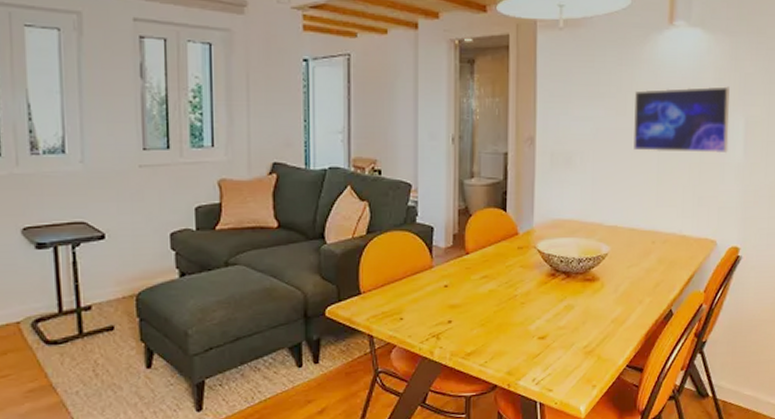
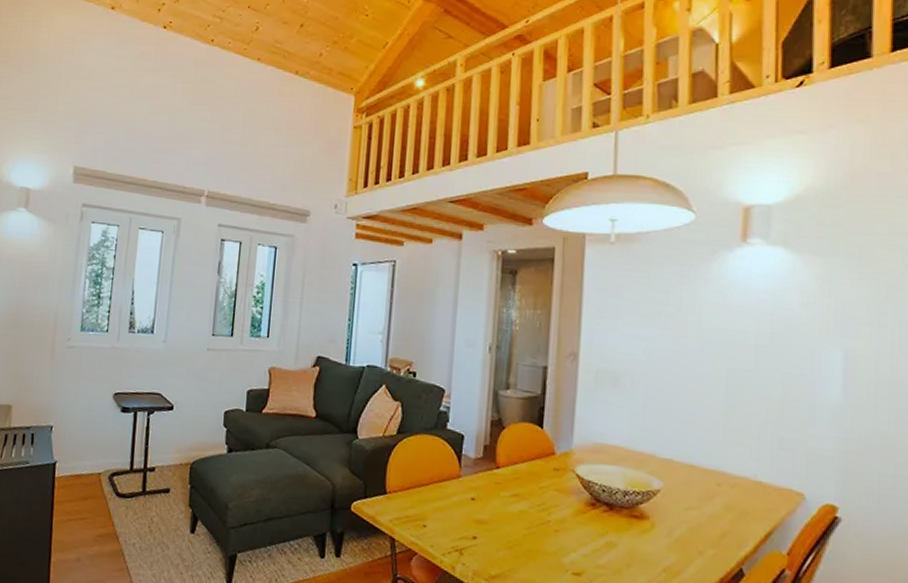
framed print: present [633,86,730,154] -> none [695,310,822,391]

